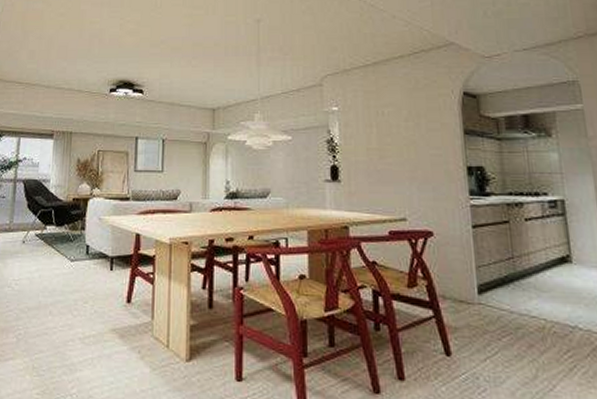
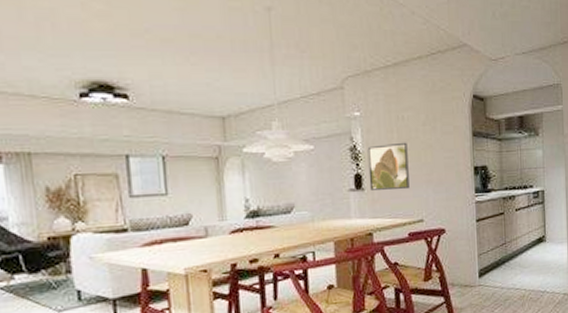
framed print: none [345,137,390,185] -> present [367,142,410,190]

